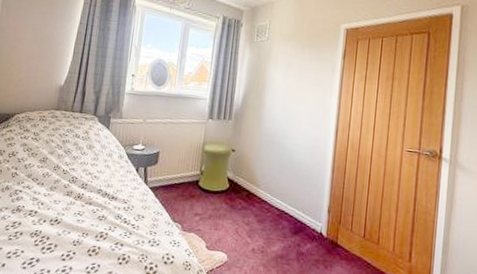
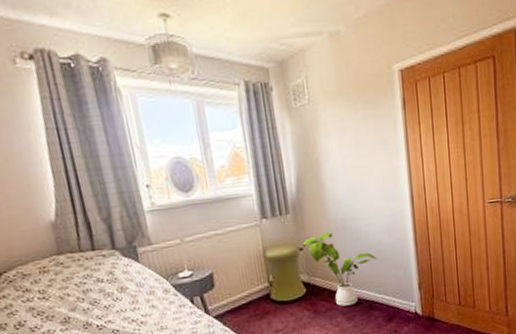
house plant: none [235,142,296,210] -> present [302,232,378,306]

